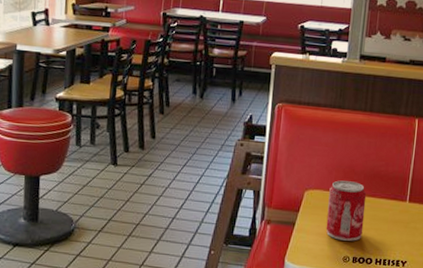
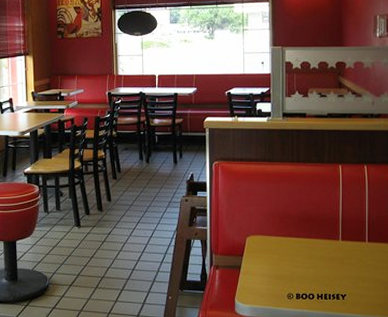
beverage can: present [326,180,367,241] -> none [268,225,303,279]

